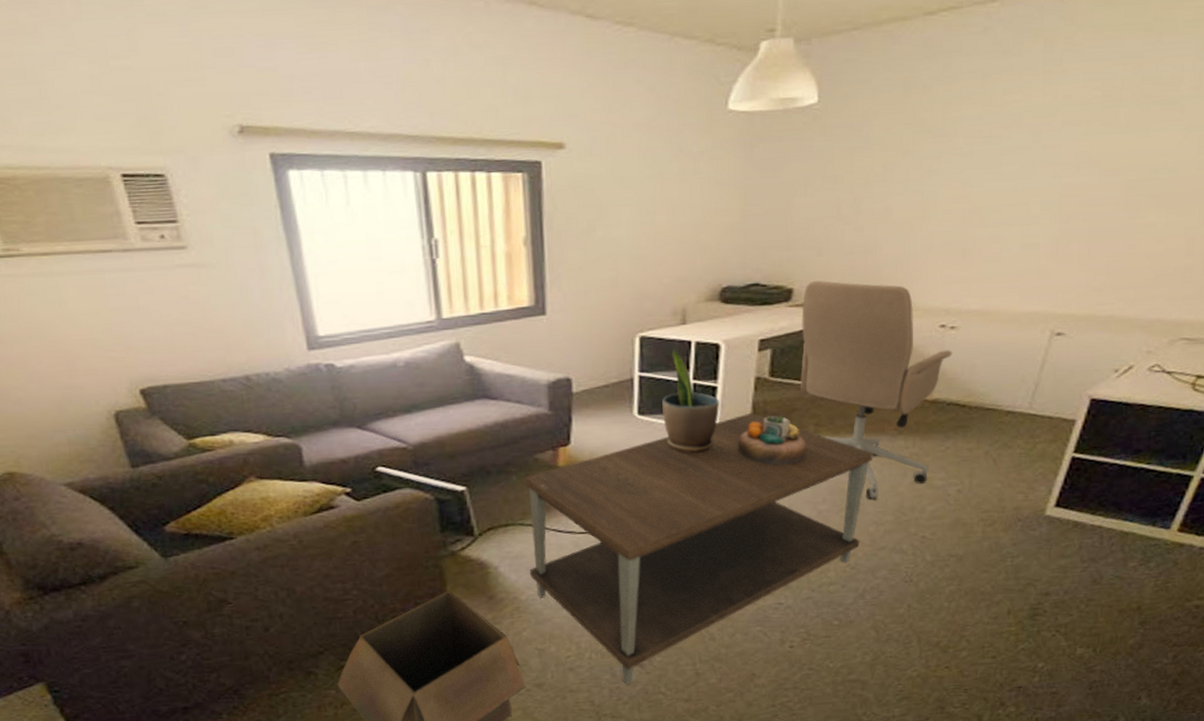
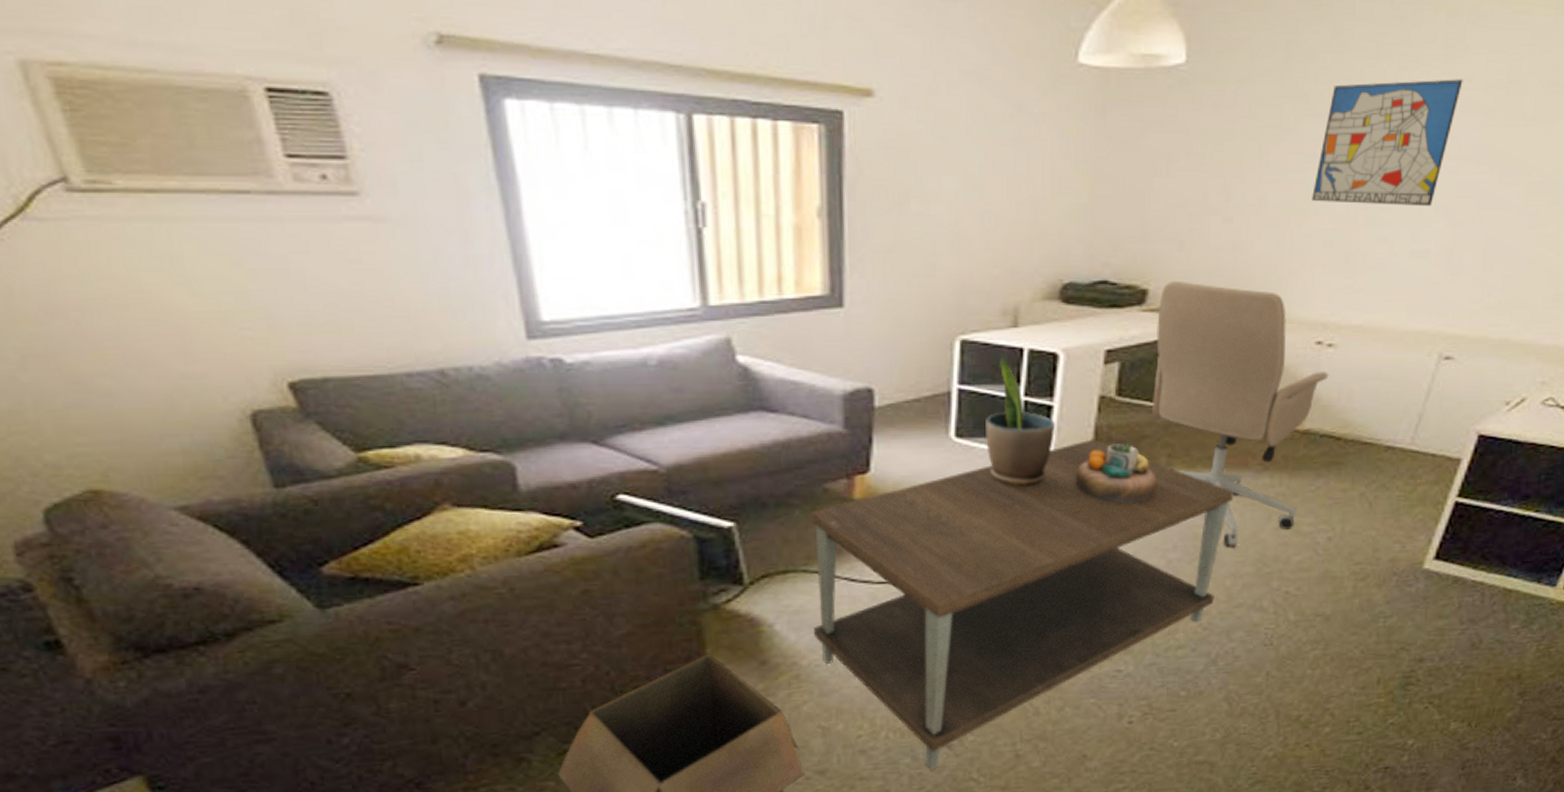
wall art: none [931,98,1062,209] -> present [1312,79,1463,207]

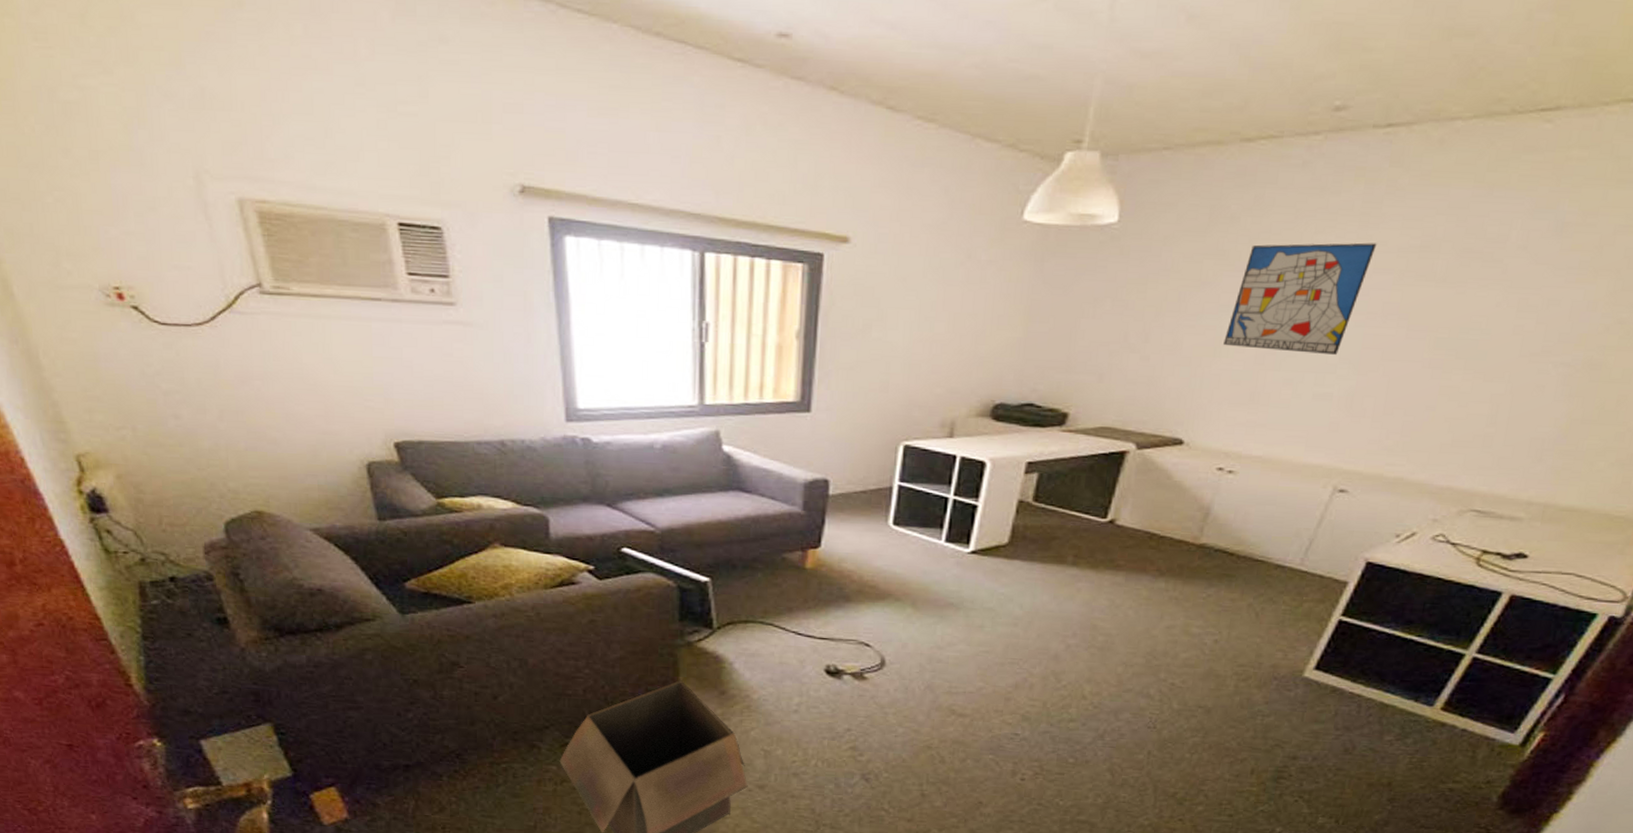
coffee table: present [811,438,1234,770] -> none [765,536,1131,797]
potted plant: present [986,358,1055,486] -> none [918,463,978,571]
decorative bowl: present [1075,442,1157,504] -> none [991,541,1063,594]
office chair: present [1152,280,1329,547] -> none [1063,407,1227,640]

